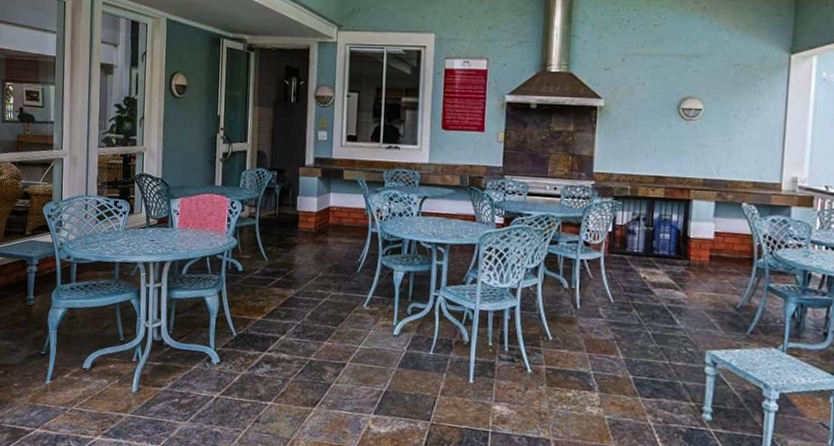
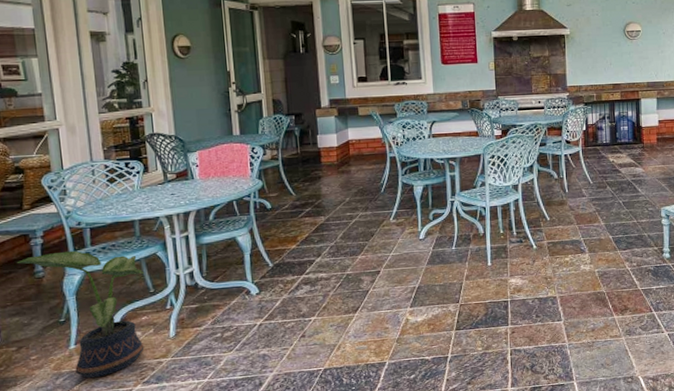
potted plant: none [14,282,118,419] -> present [17,250,145,379]

